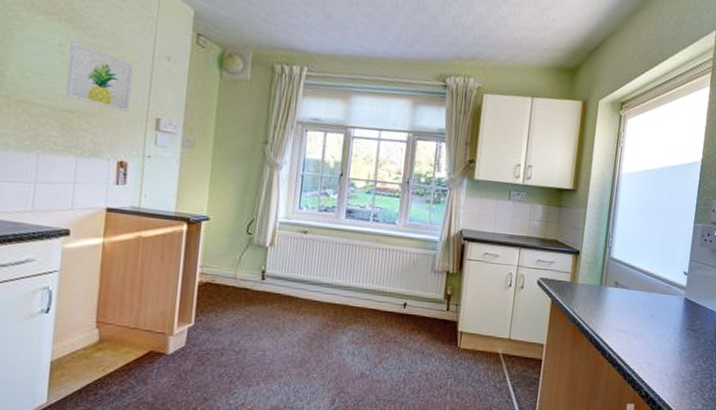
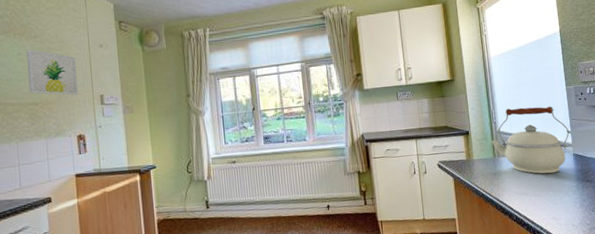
kettle: none [601,235,687,315] -> present [491,106,570,174]

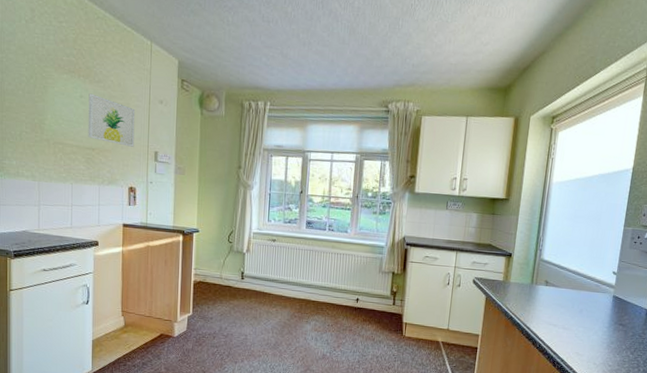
kettle: present [491,106,570,174] -> none [532,238,616,311]

